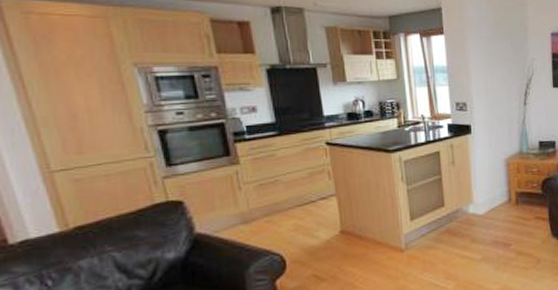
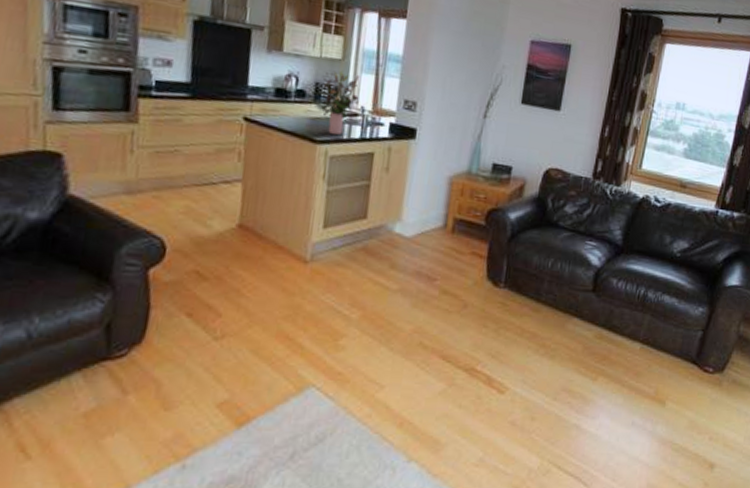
bouquet: none [382,89,418,143] -> present [315,70,359,136]

